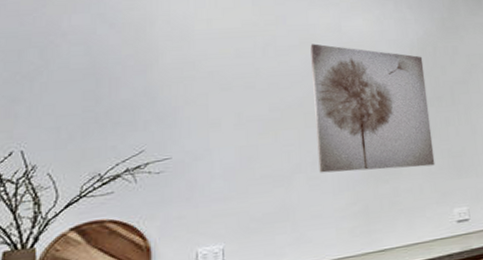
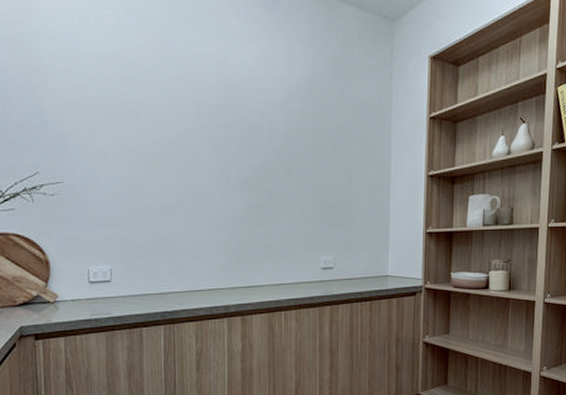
wall art: present [310,43,435,173] -> none [194,75,308,214]

